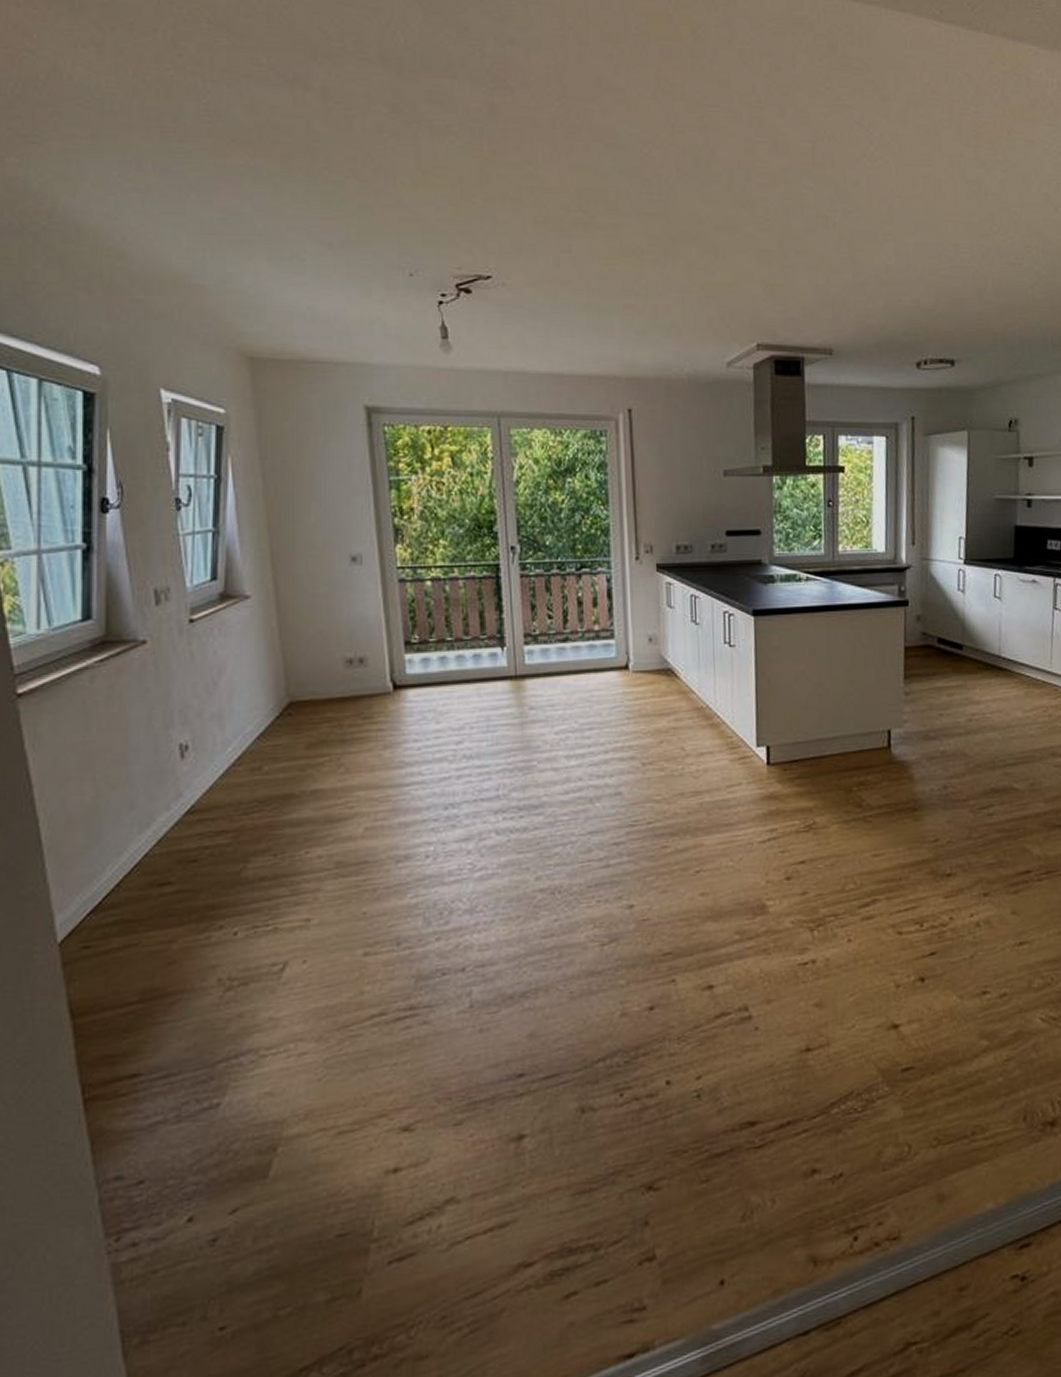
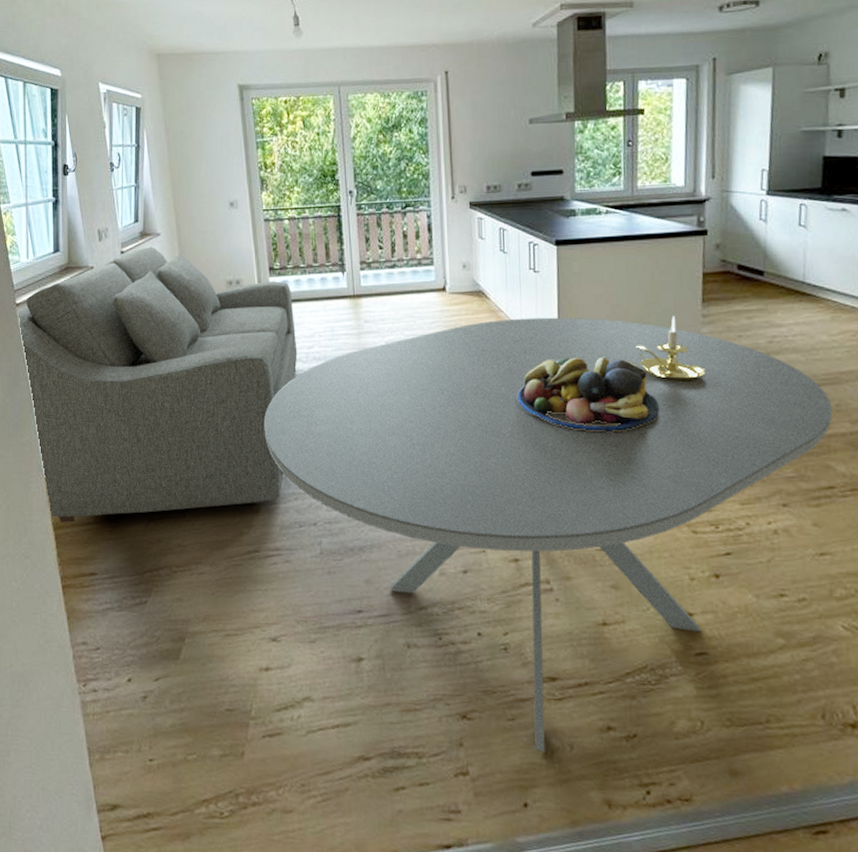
sofa: none [17,613,442,1007] -> present [17,246,298,523]
dining table: none [395,698,1028,1214] -> present [263,317,833,751]
fruit bowl: none [711,742,864,828] -> present [517,356,660,431]
candle holder: none [838,694,908,767] -> present [635,316,705,382]

